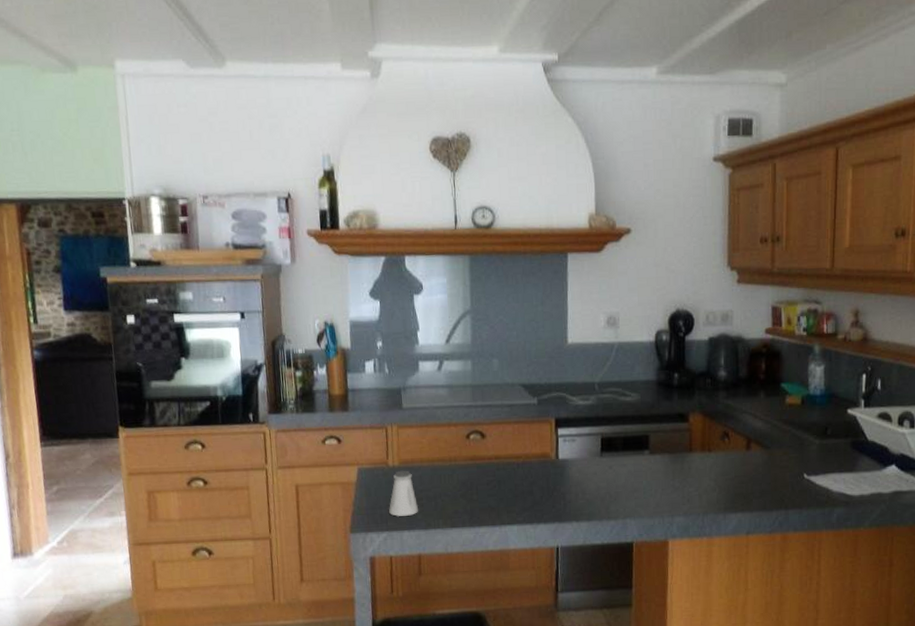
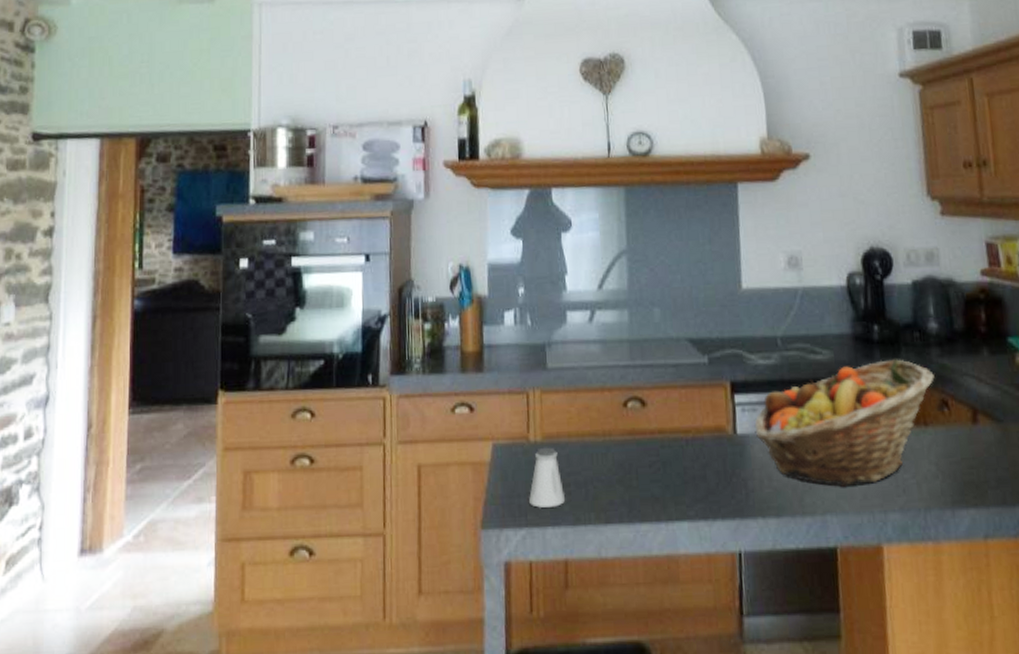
fruit basket: none [573,400,721,498] -> present [754,359,936,487]

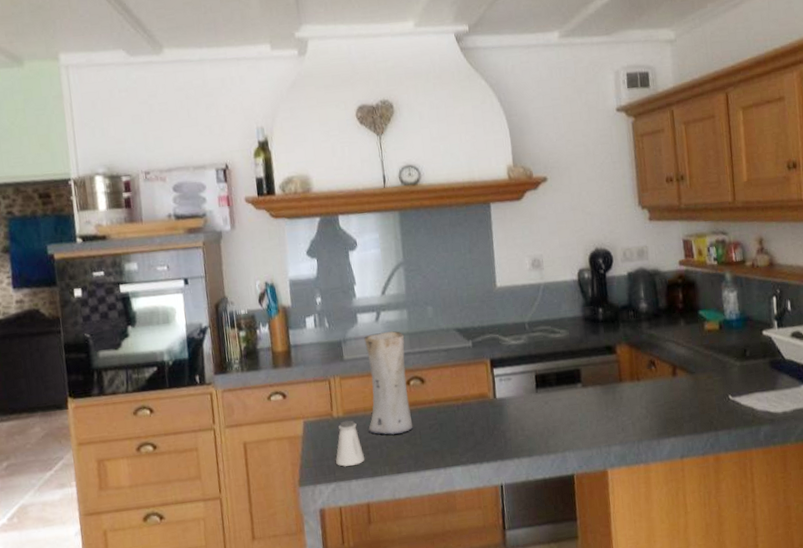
vase: none [572,336,629,472] -> present [364,331,413,435]
fruit basket: present [754,359,936,487] -> none [509,332,646,430]

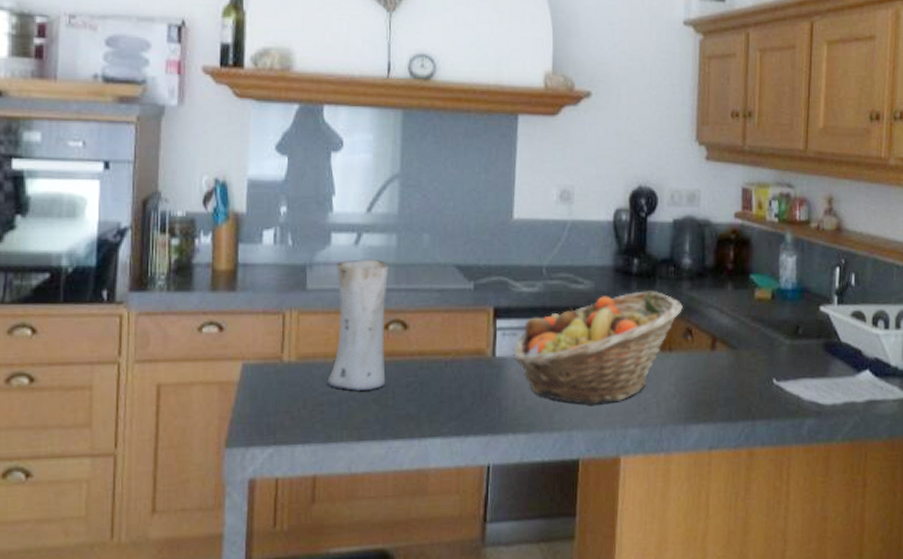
saltshaker: present [335,420,365,467] -> none [278,367,318,426]
fruit basket: none [509,332,646,430] -> present [513,290,684,405]

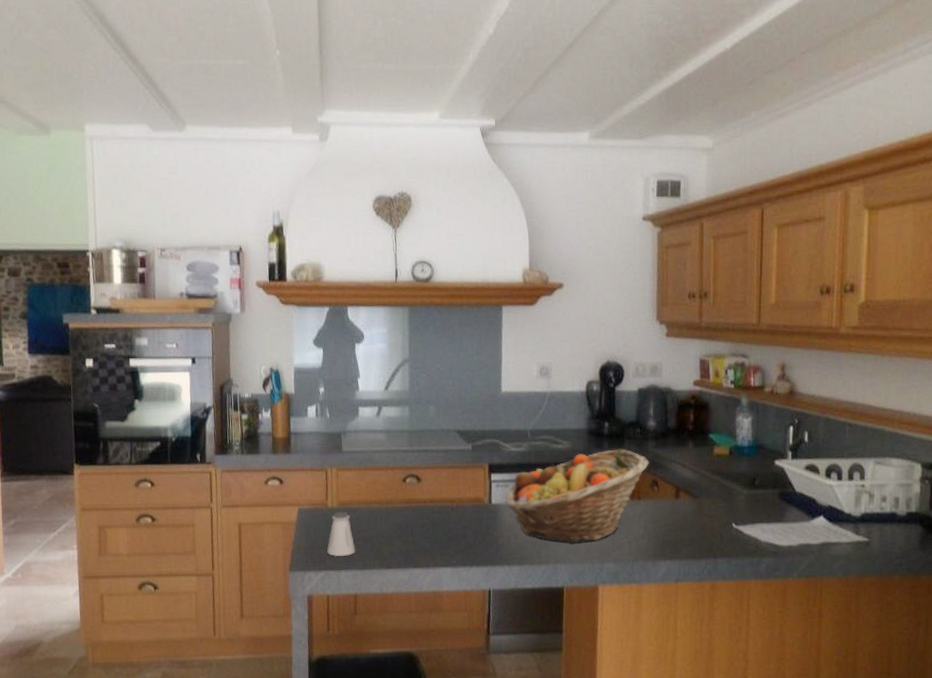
saltshaker: none [278,367,318,426] -> present [326,511,356,556]
vase: present [327,260,389,392] -> none [361,427,406,530]

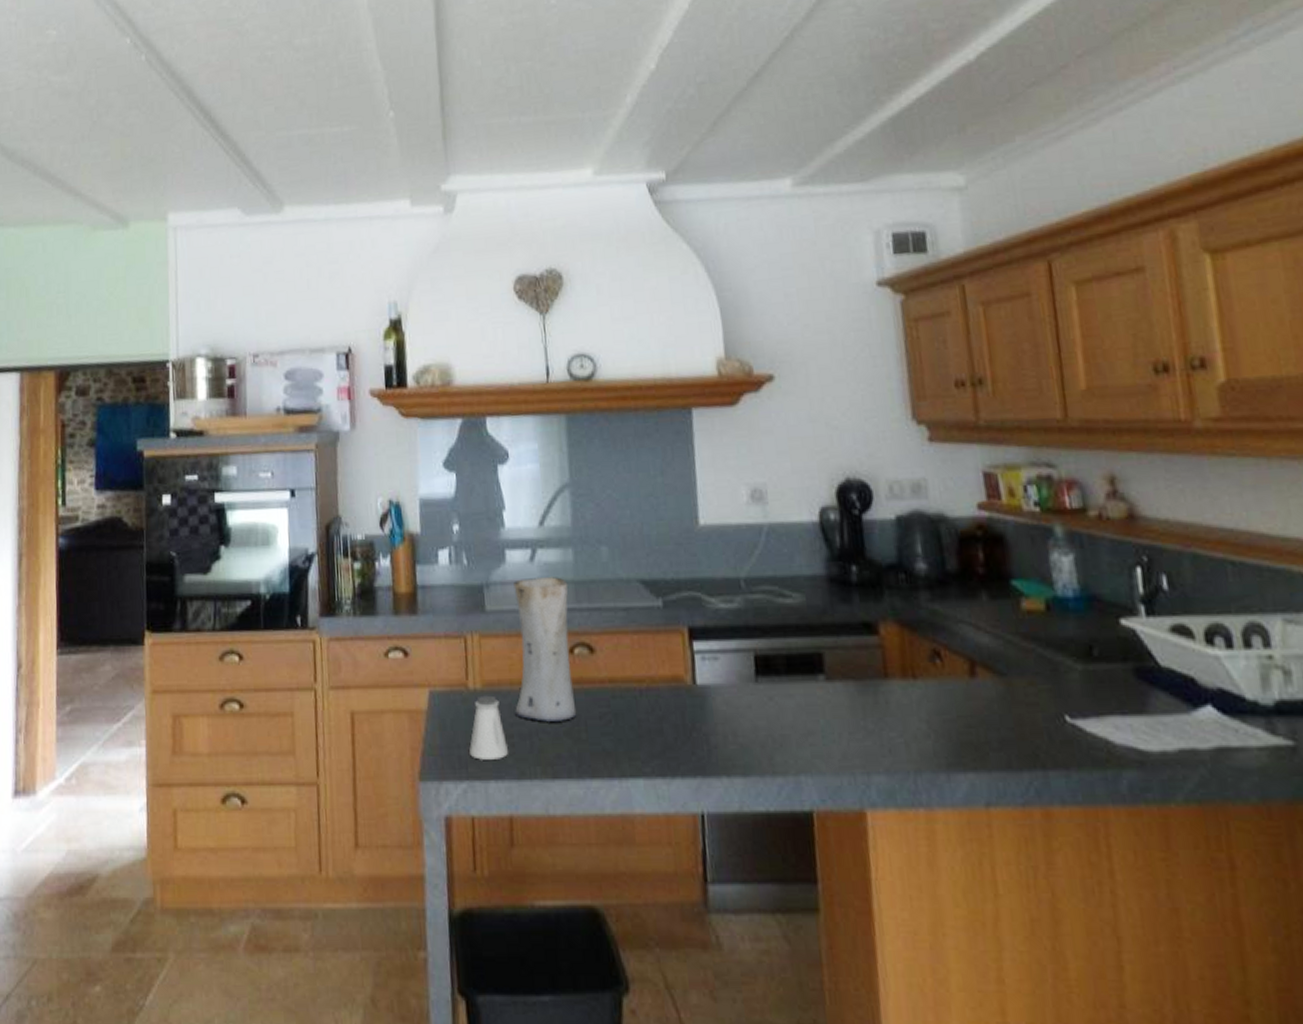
vase: none [361,427,406,530] -> present [513,577,577,723]
fruit basket: present [506,449,650,543] -> none [716,603,925,745]

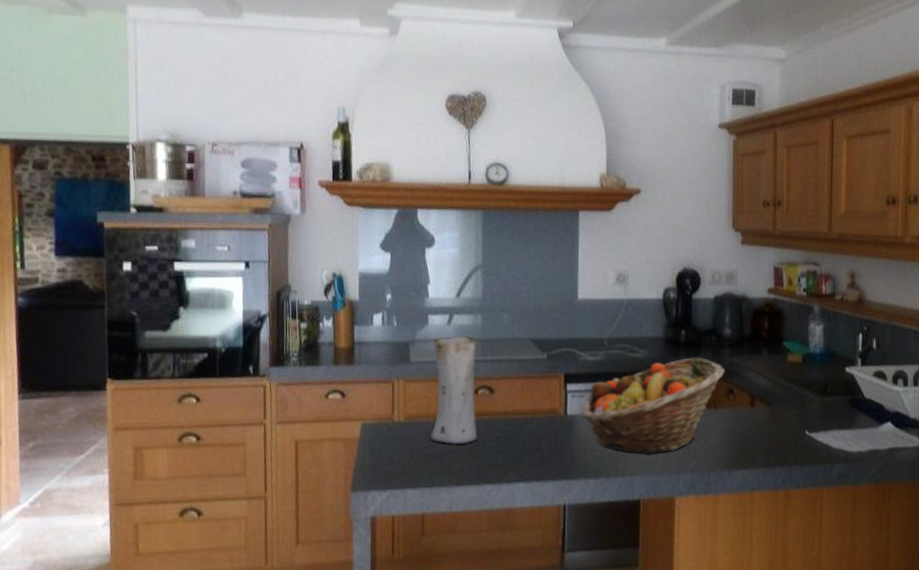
saltshaker: present [468,695,509,760] -> none [392,426,424,474]
fruit basket: none [716,603,925,745] -> present [582,357,726,454]

